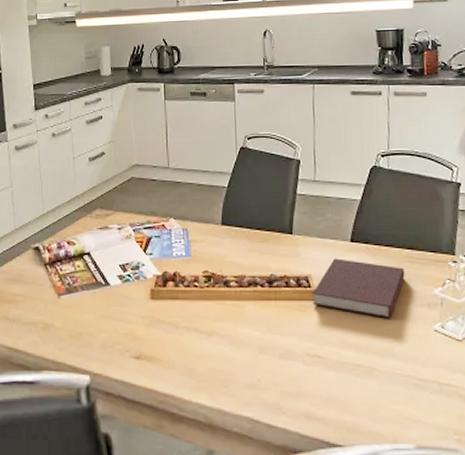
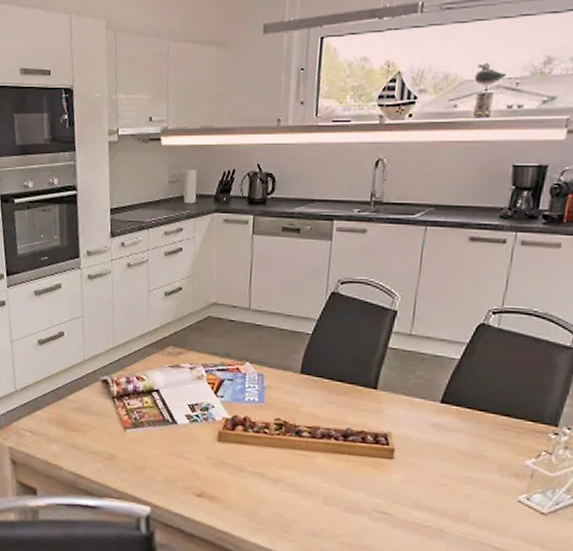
notebook: present [312,258,405,319] -> none [388,418,497,485]

